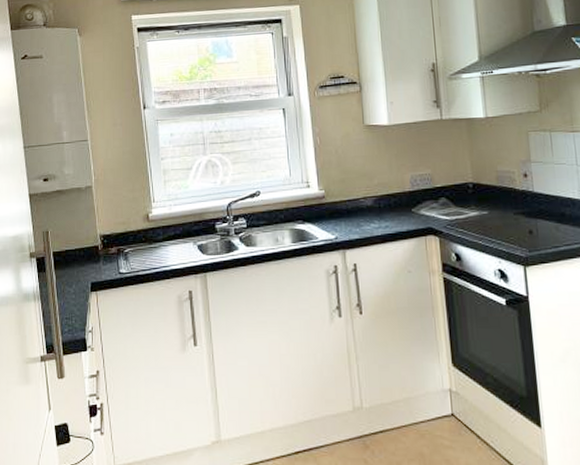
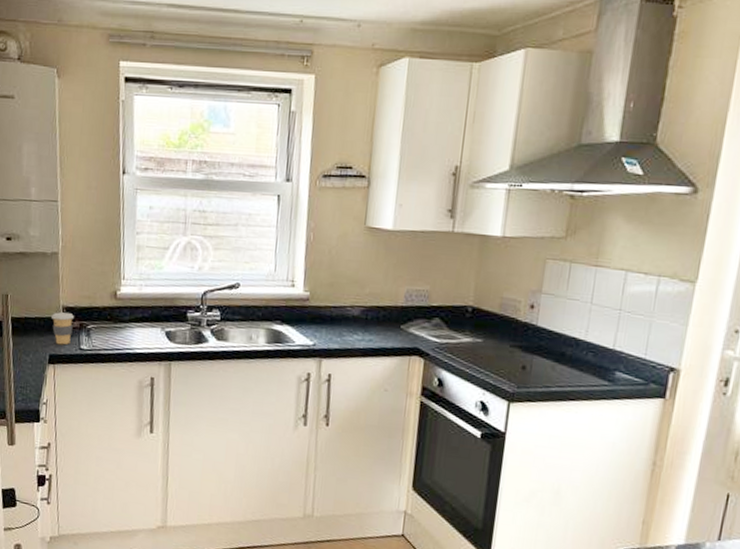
coffee cup: none [90,241,112,272] -> present [52,312,75,345]

